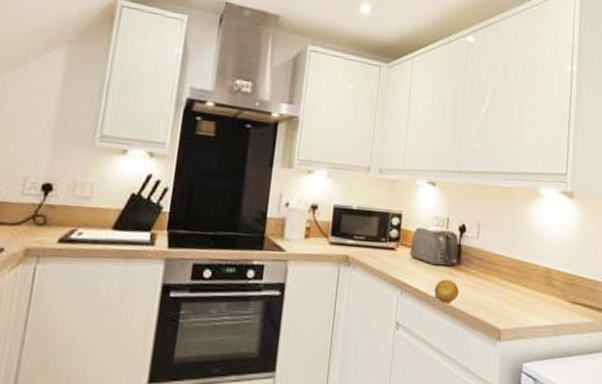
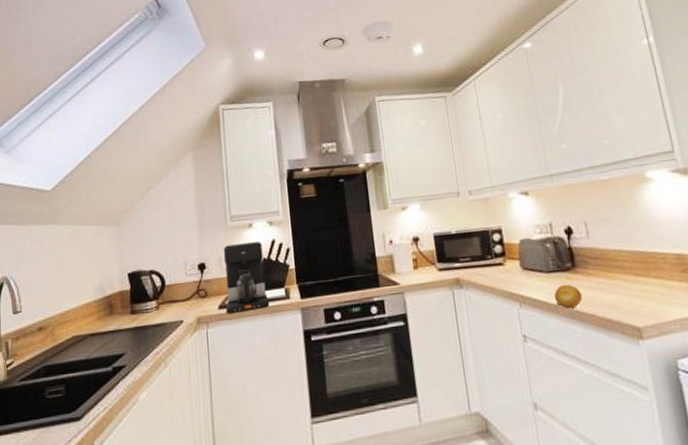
coffee maker: none [67,168,135,253] -> present [223,242,270,315]

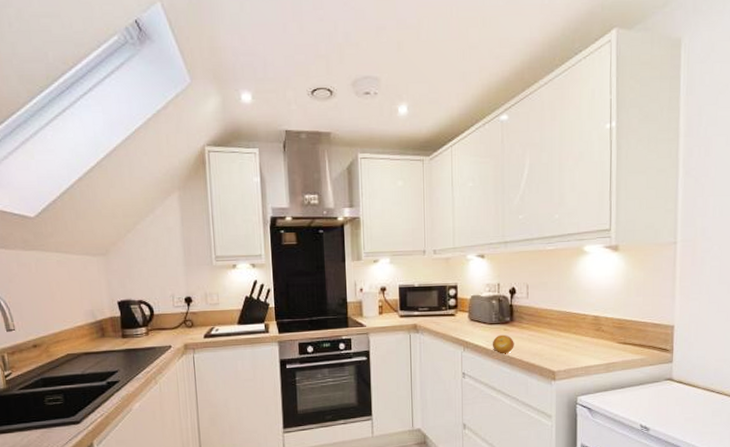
coffee maker: present [223,242,270,315] -> none [208,281,251,343]

